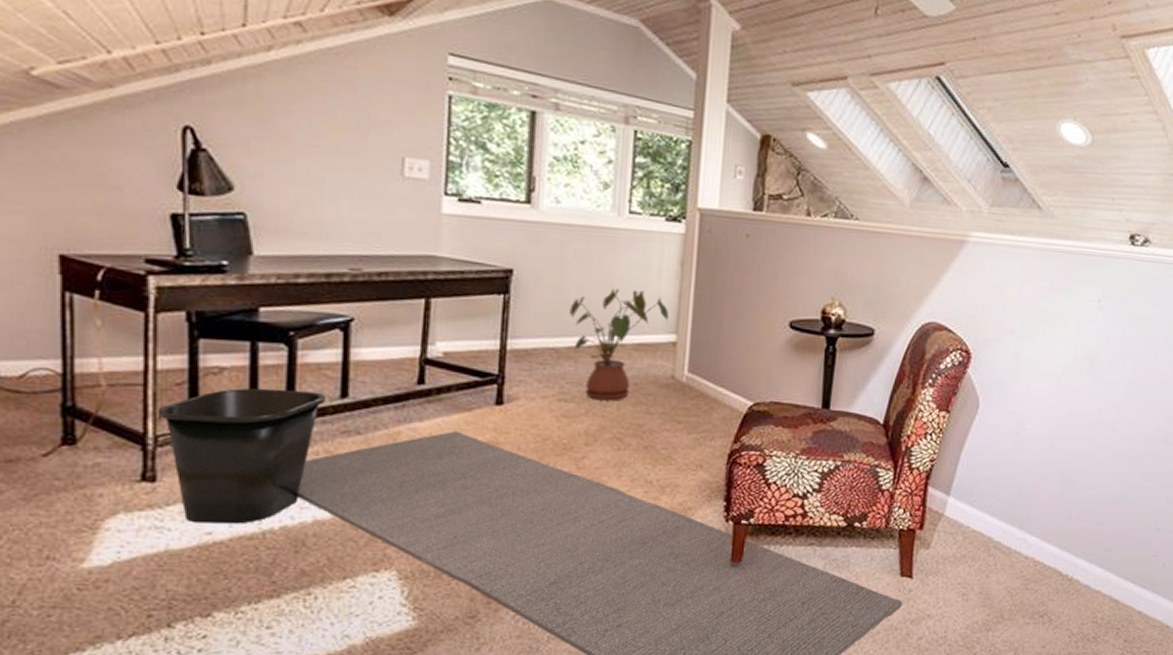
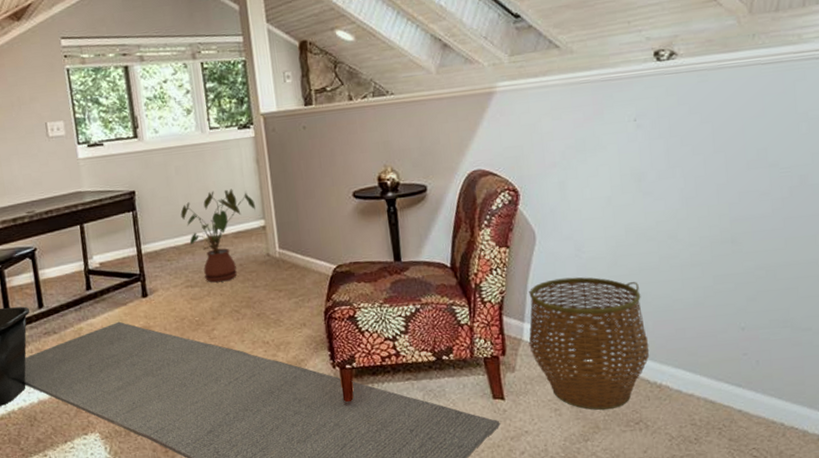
basket: none [949,453,1071,598] -> present [528,277,650,410]

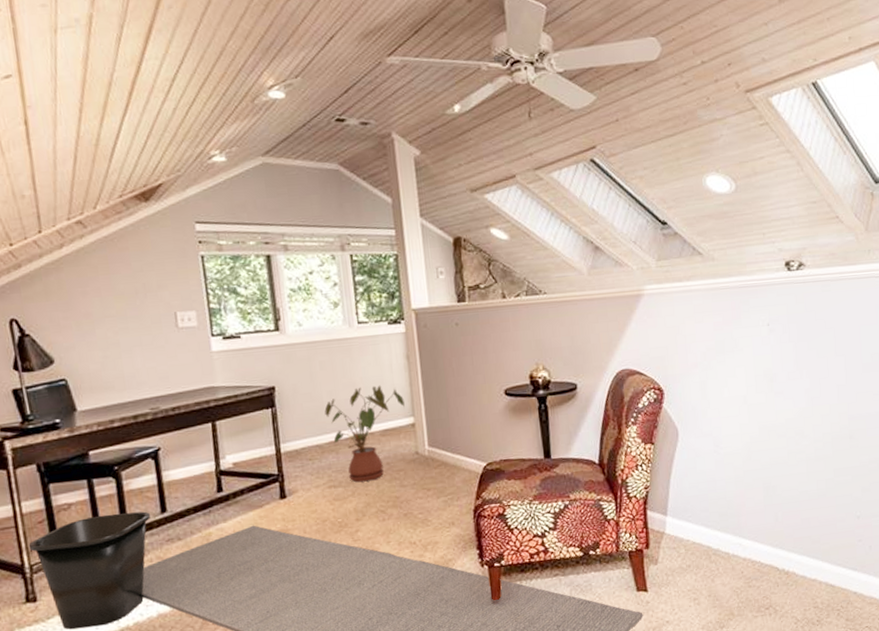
basket: present [528,277,650,410] -> none [670,471,779,598]

